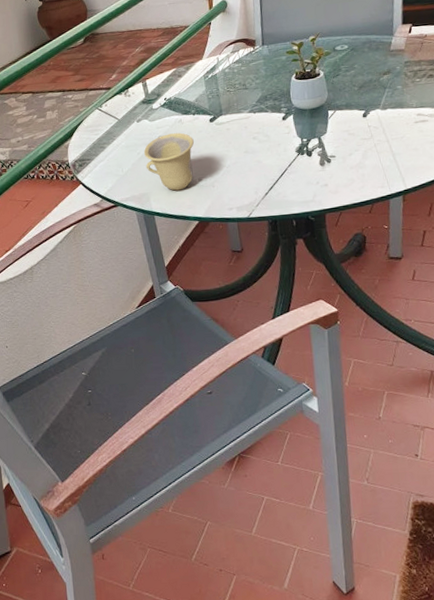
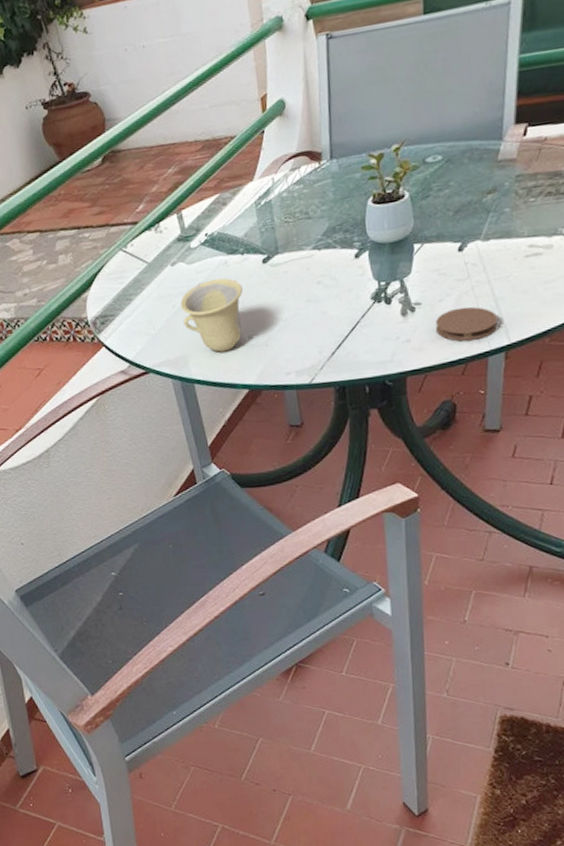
coaster: none [347,159,396,187] -> present [435,306,498,342]

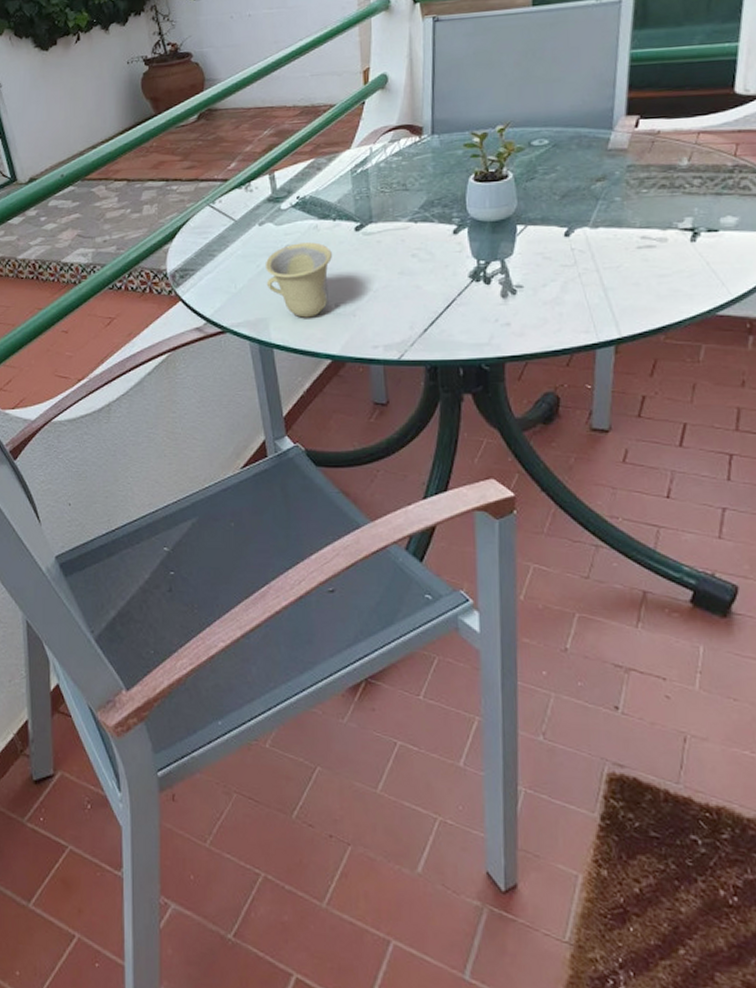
coaster: present [435,306,498,342] -> none [538,294,608,330]

